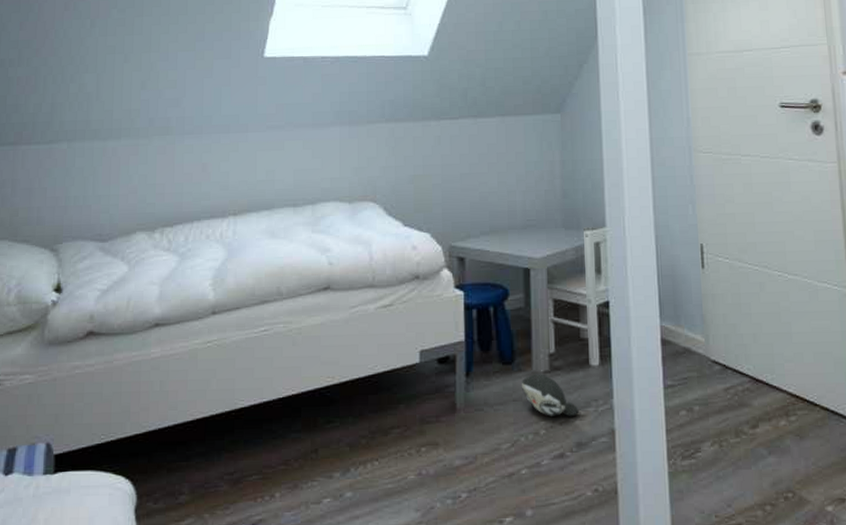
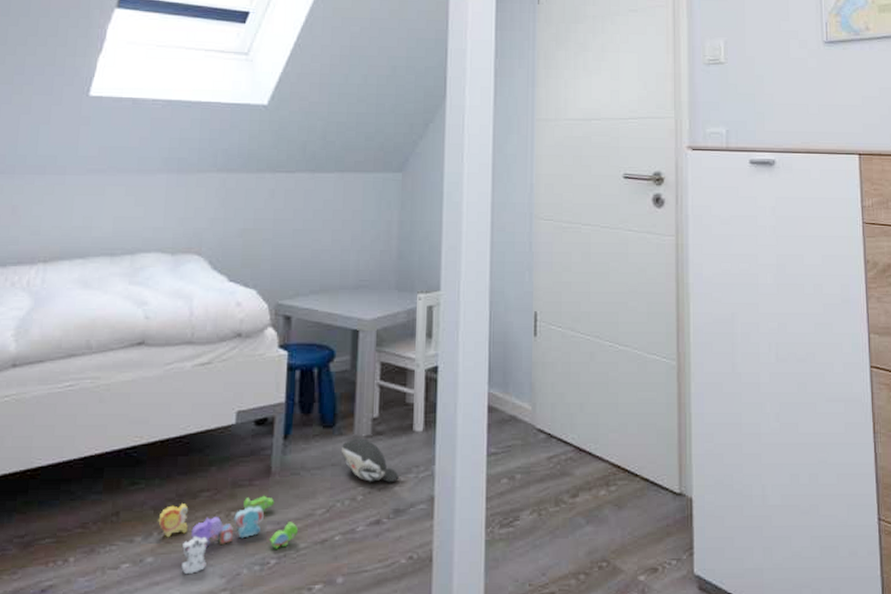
stacking toy: none [354,431,486,508] -> present [158,495,299,574]

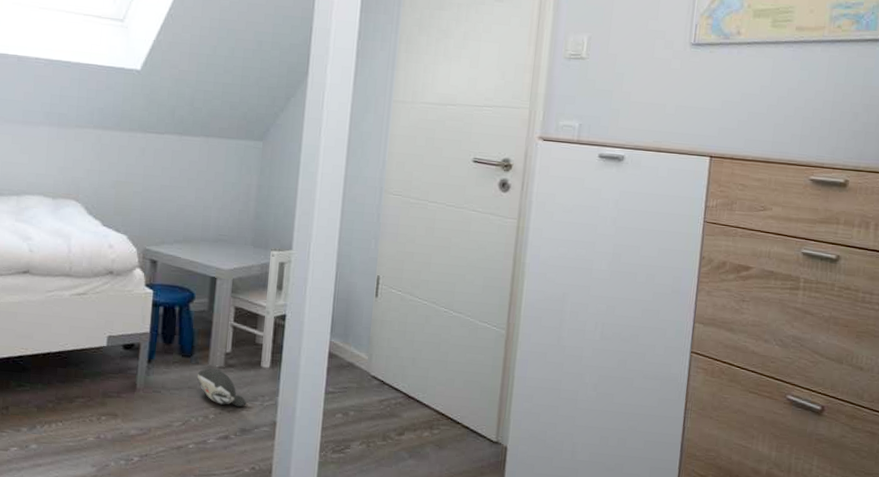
stacking toy: present [158,495,299,574] -> none [41,405,159,461]

